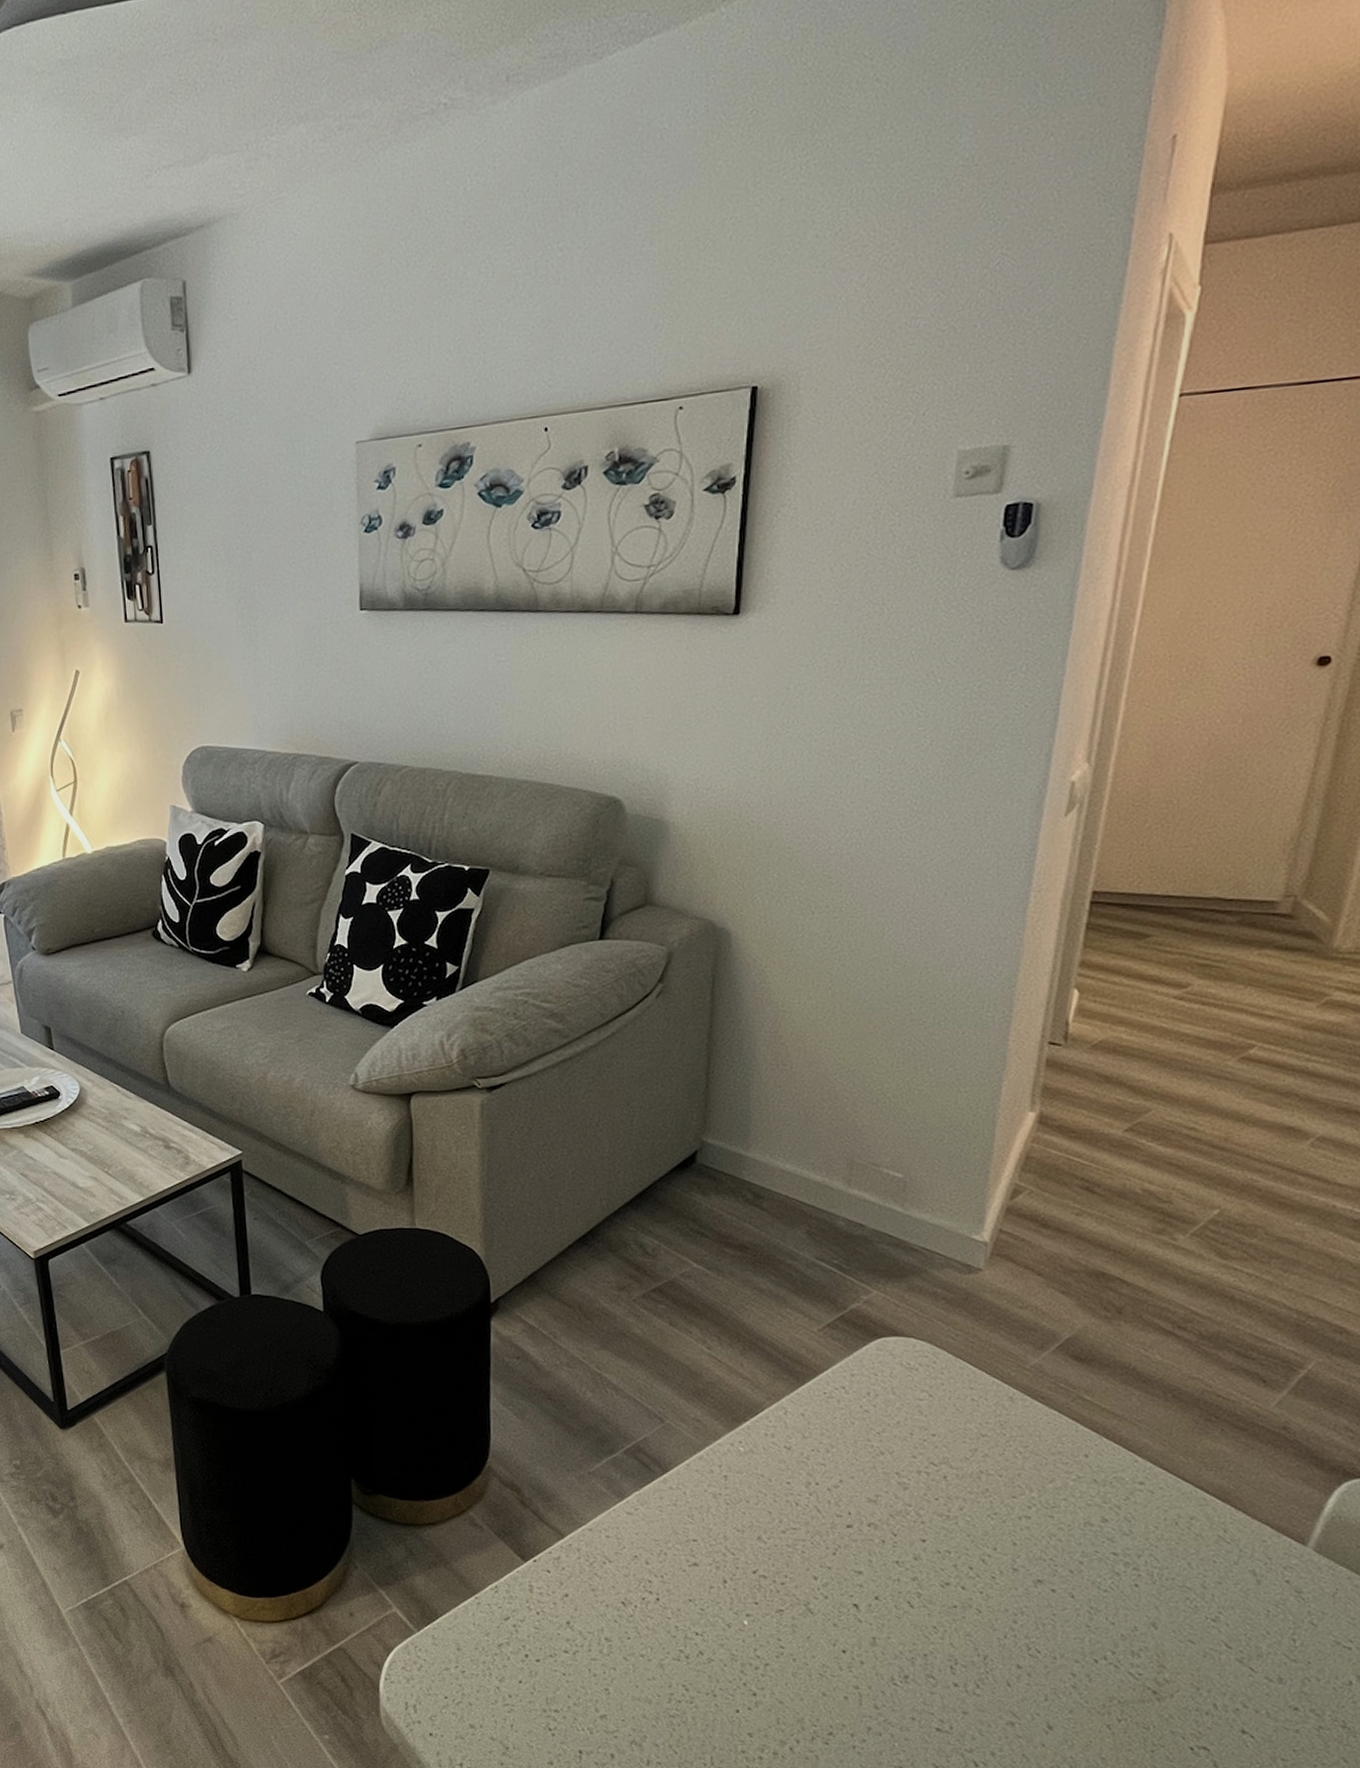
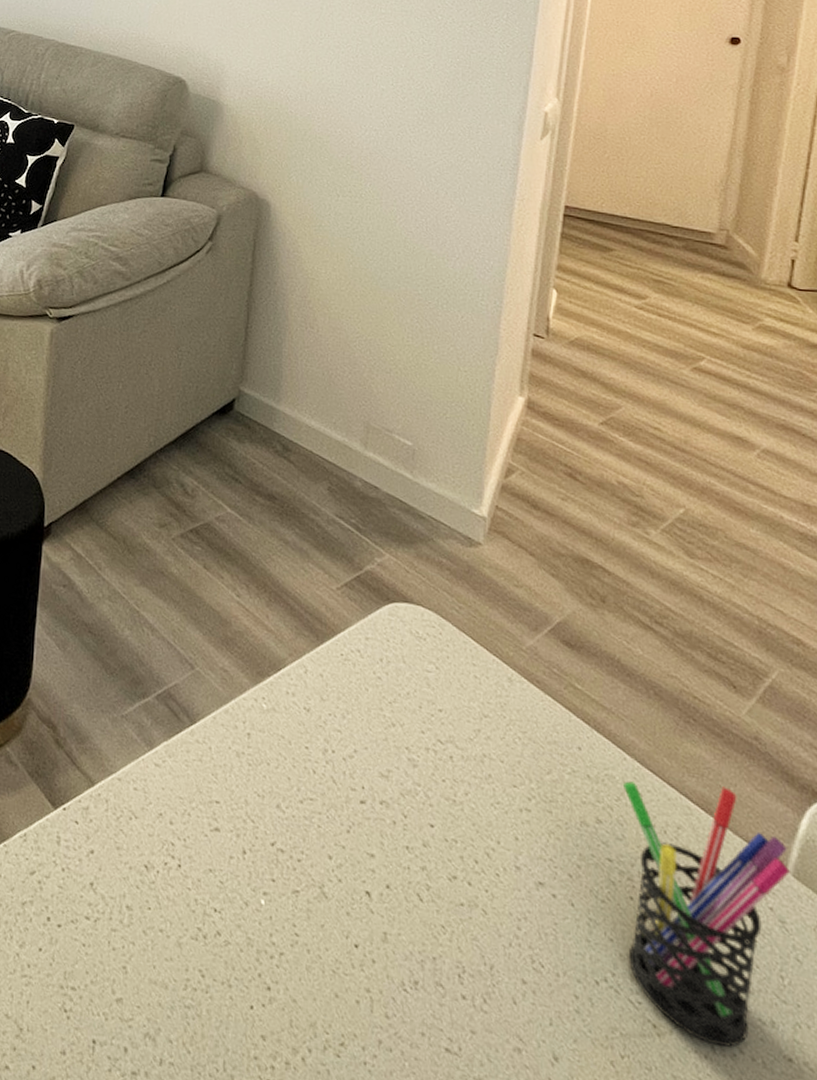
pen holder: none [1130,1476,1311,1704] -> present [622,781,790,1048]

